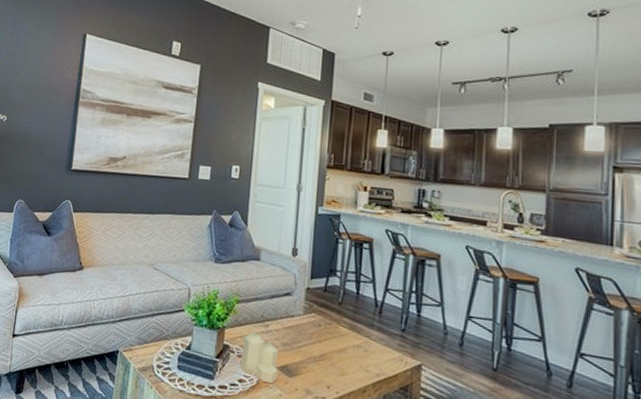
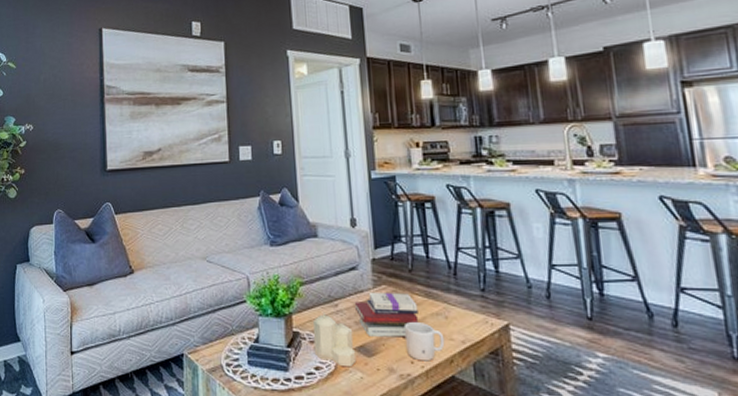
books: none [283,317,342,364] -> present [354,291,419,338]
mug: none [324,350,361,389] -> present [403,321,445,362]

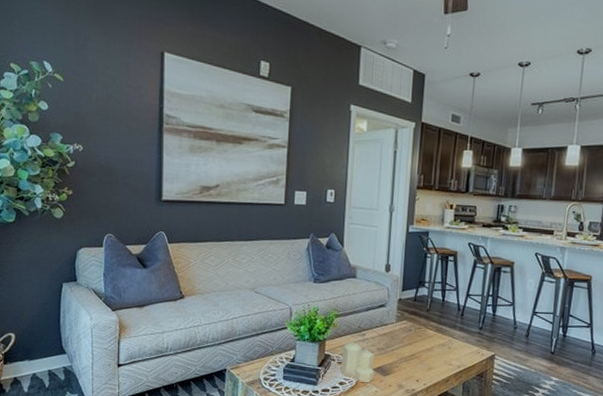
books: present [354,291,419,338] -> none [378,325,429,362]
mug: present [403,321,445,362] -> none [414,349,445,380]

